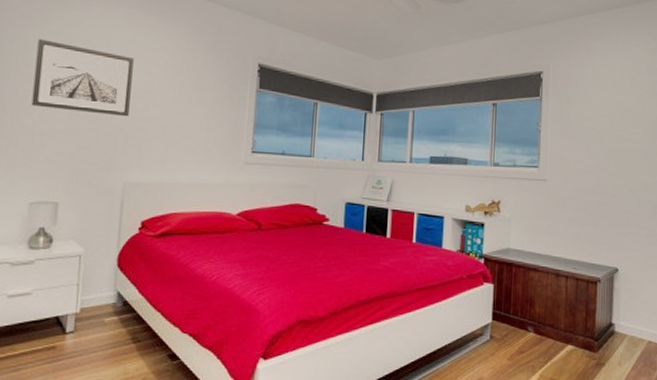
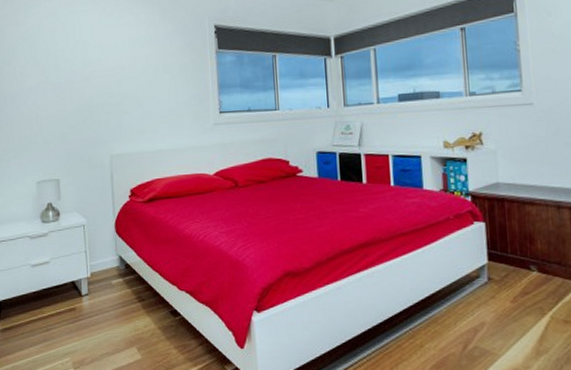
wall art: present [31,39,134,117] -> none [23,33,106,96]

